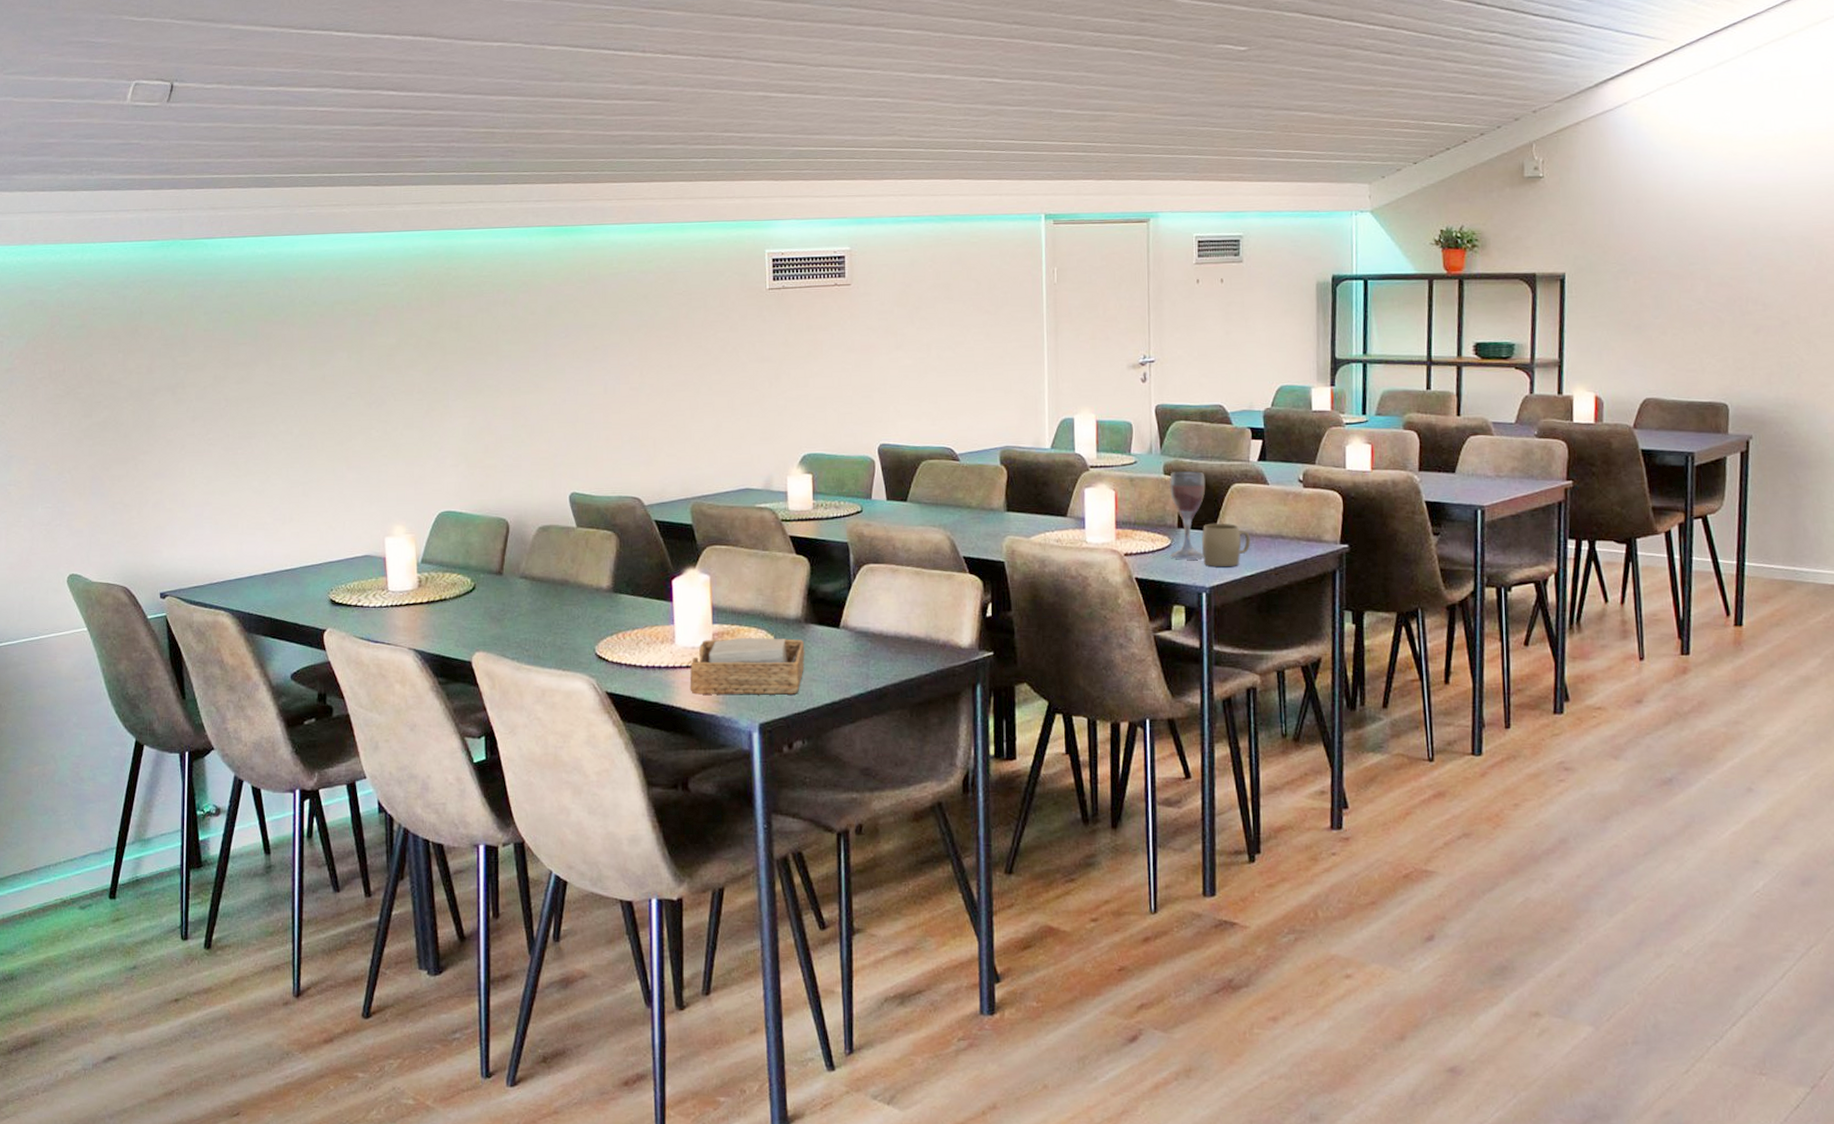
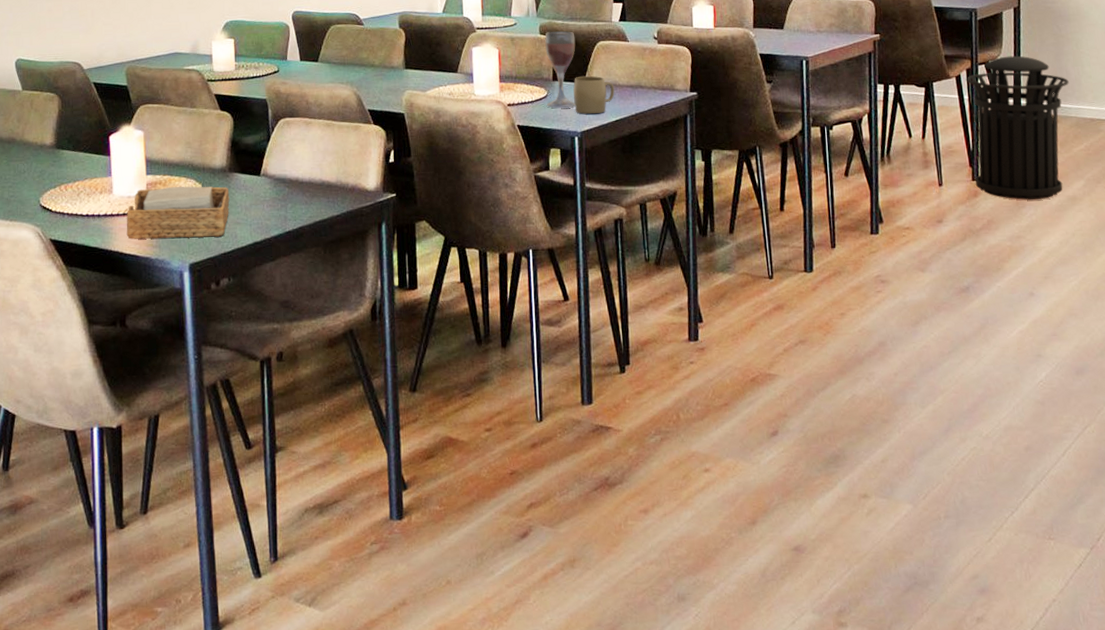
trash can: none [1677,509,1807,679] -> present [966,55,1069,200]

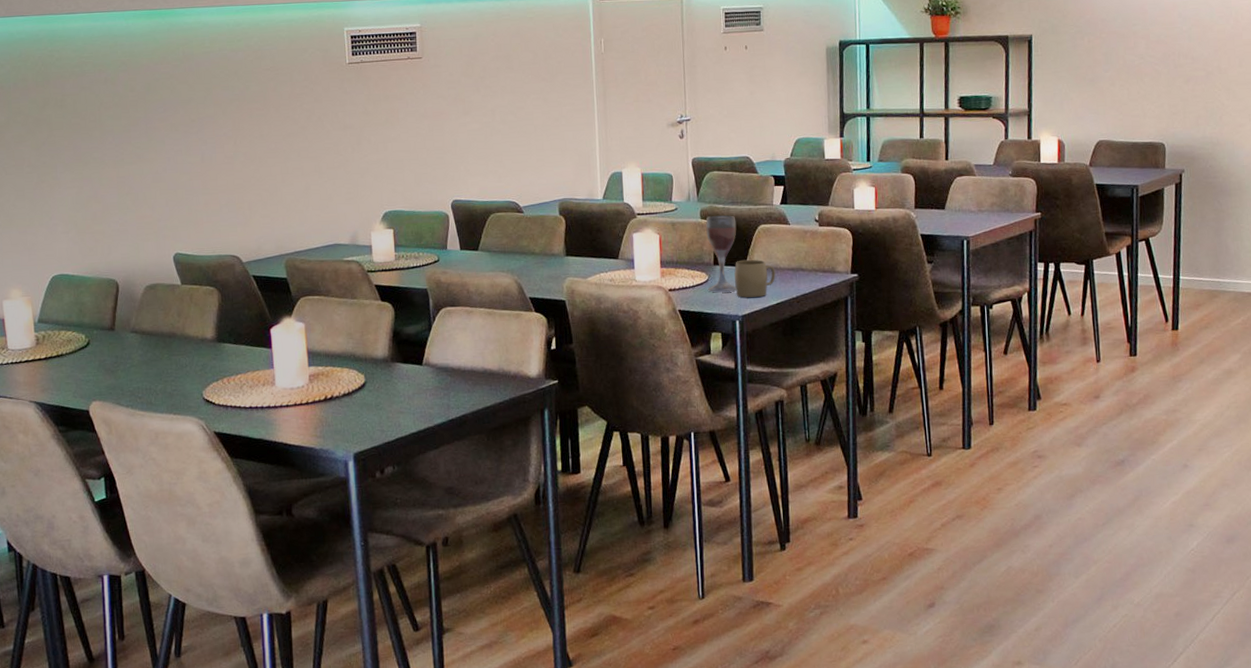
napkin holder: present [126,186,230,239] -> none [290,376,393,430]
trash can: present [966,55,1069,200] -> none [1126,231,1228,374]

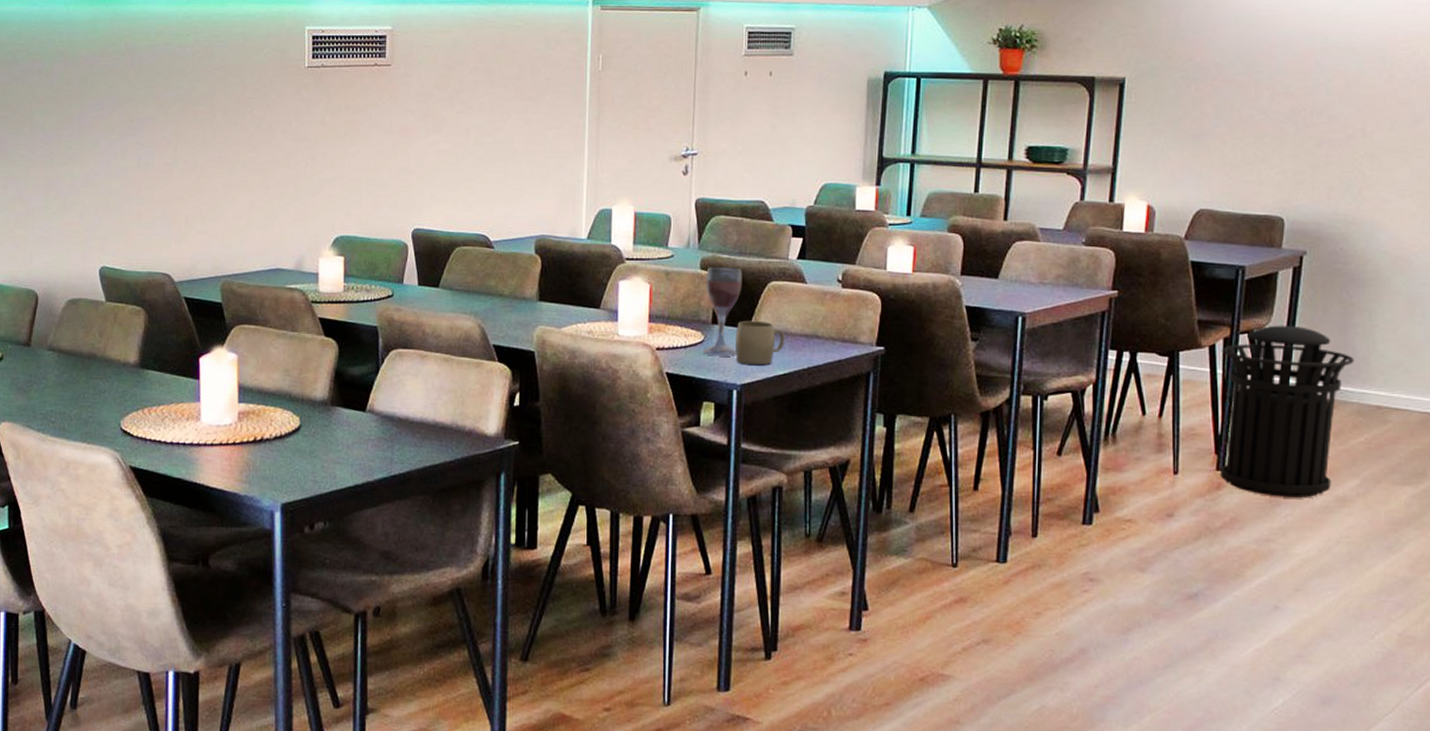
trash can: none [1126,231,1228,374] -> present [1219,325,1354,498]

